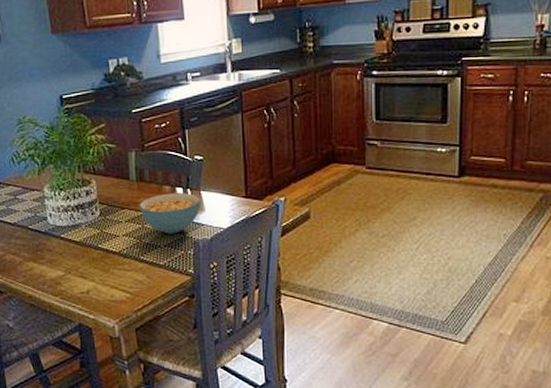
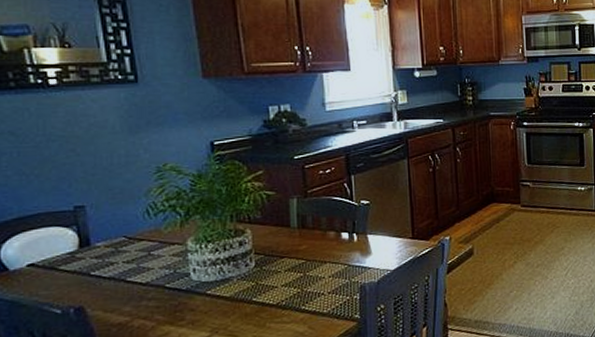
cereal bowl: present [139,193,201,234] -> none [300,237,368,281]

